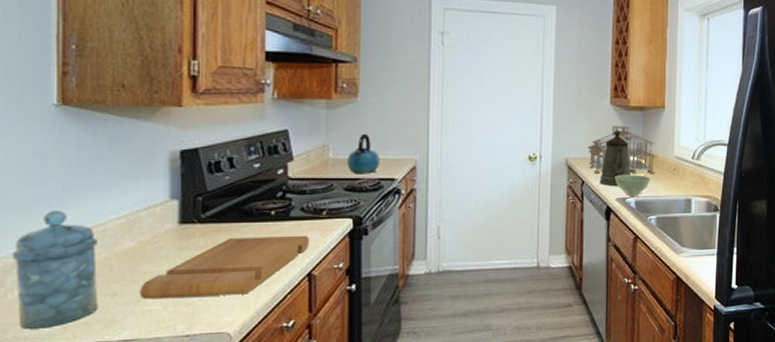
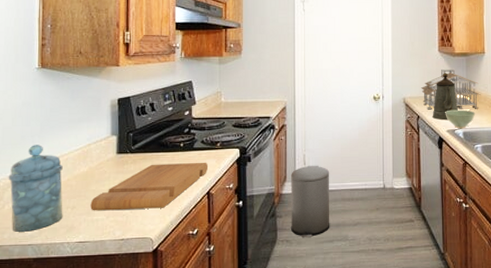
kettle: present [346,133,380,174] -> none [234,82,259,114]
pedal bin: none [419,239,471,328] -> present [291,165,330,237]

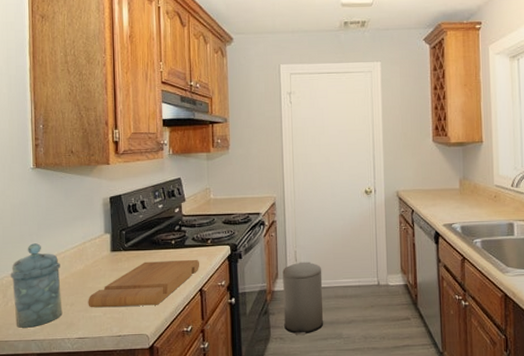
dish rack: present [421,69,481,110] -> none [415,160,479,203]
coffee pot: present [432,73,458,121] -> none [427,164,455,214]
bowl: present [445,109,475,129] -> none [441,202,473,223]

